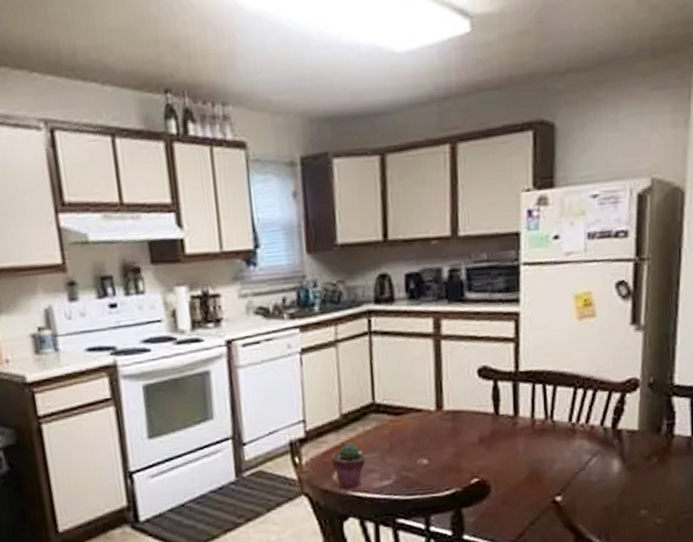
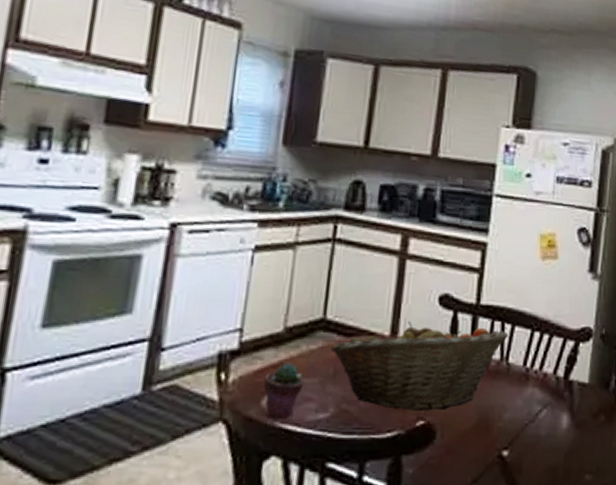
fruit basket: none [383,392,551,472] -> present [330,321,509,411]

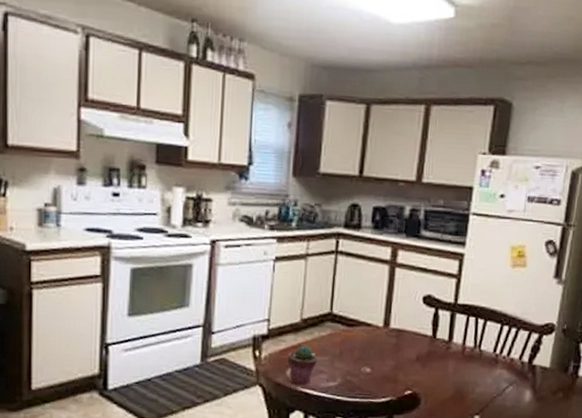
fruit basket: present [330,321,509,411] -> none [337,316,481,384]

